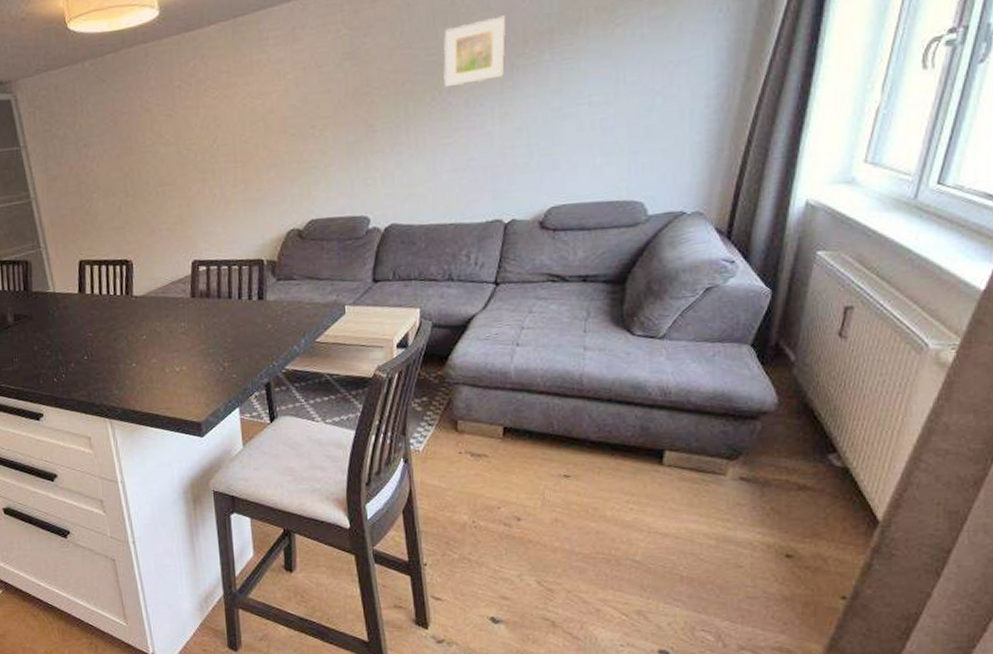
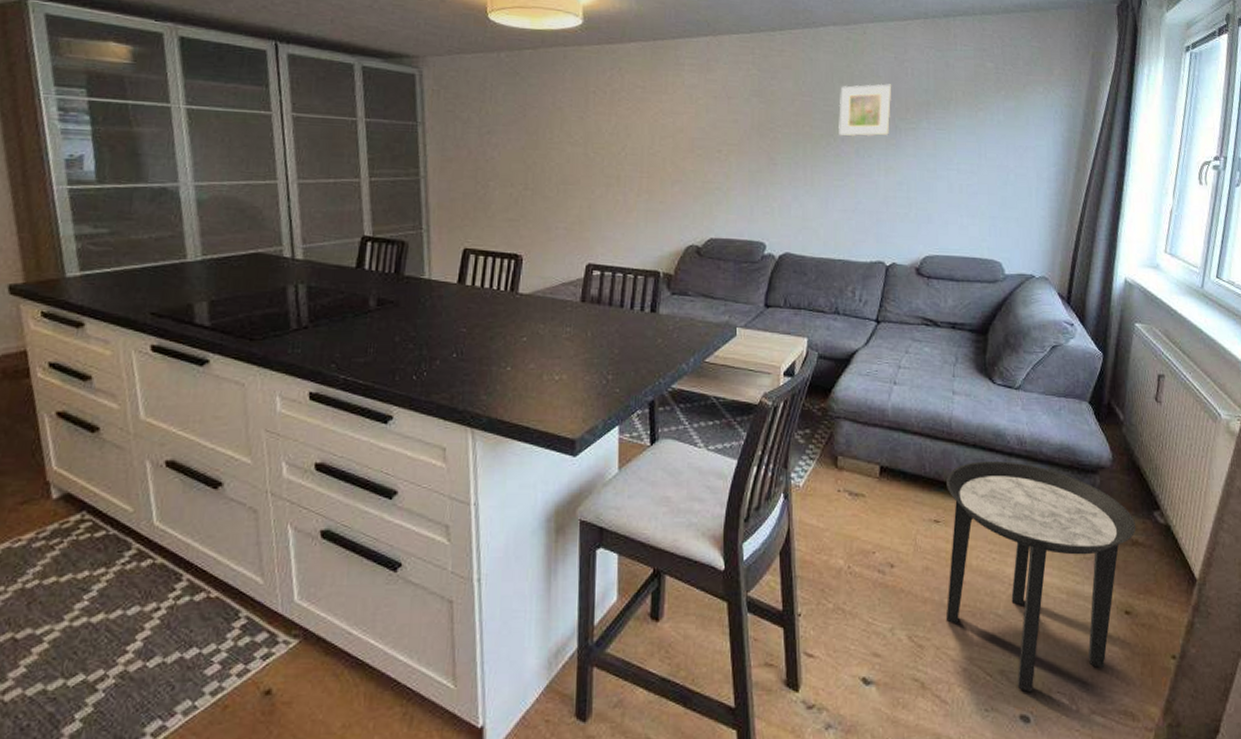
side table: none [577,413,805,631] -> present [945,461,1137,693]

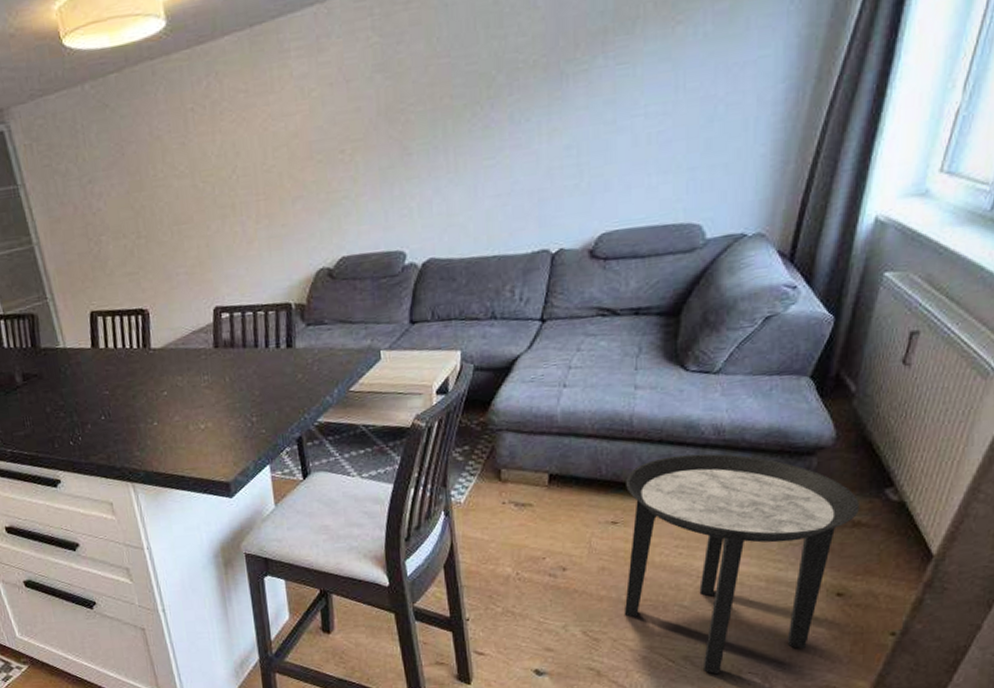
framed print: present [839,83,892,137] -> none [485,15,556,102]

